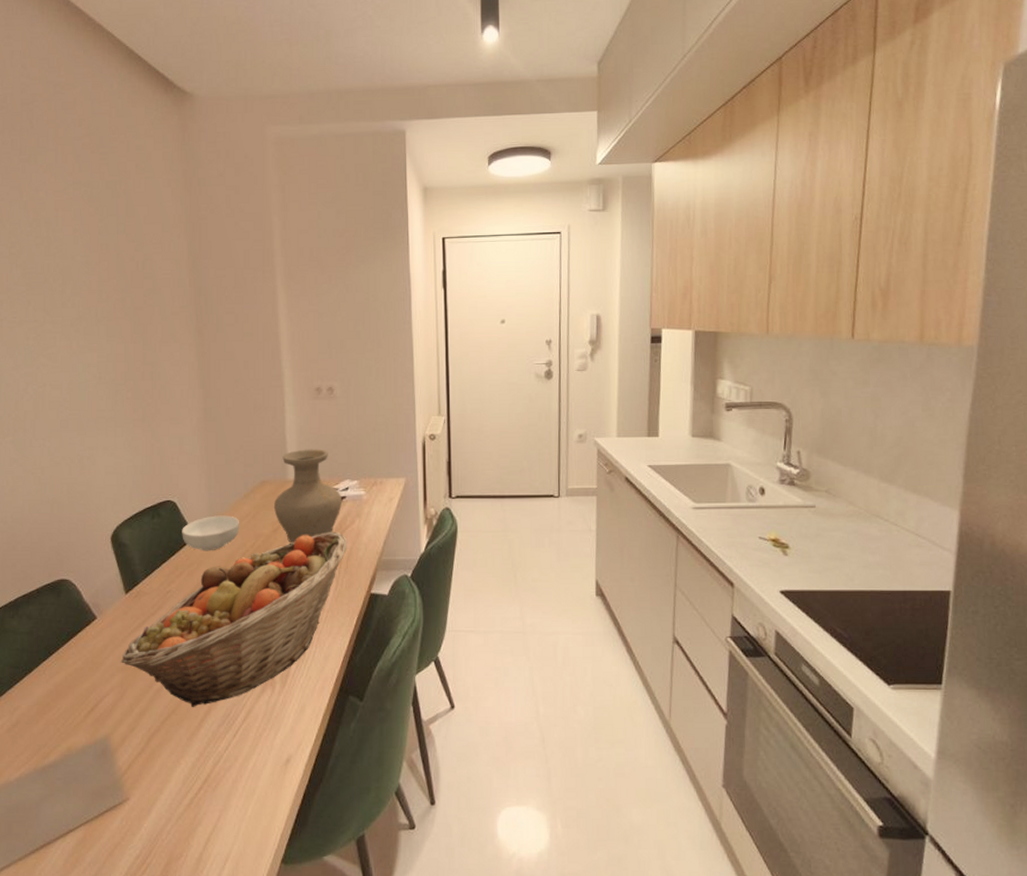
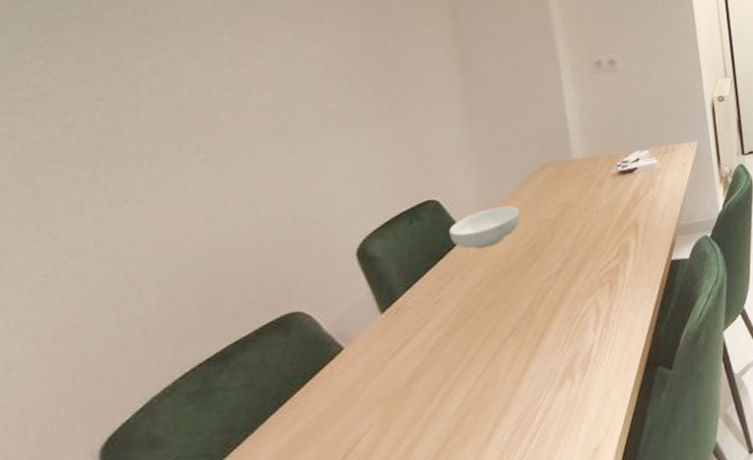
fruit basket: present [120,531,348,707] -> none [380,204,643,422]
vase: present [274,449,343,544] -> none [558,123,634,224]

